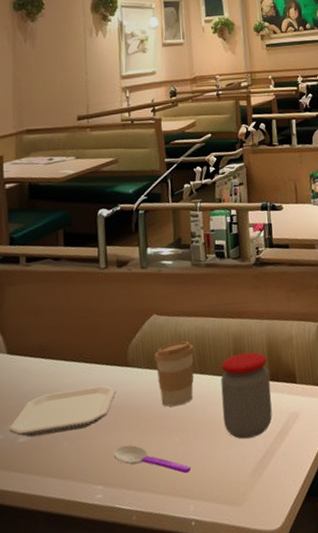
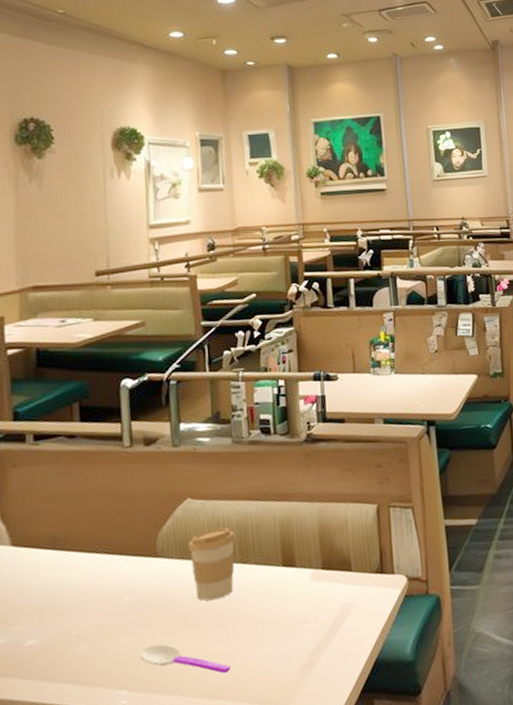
plate: present [9,385,117,438] -> none [15,578,144,640]
jar: present [220,352,273,439] -> none [265,538,324,634]

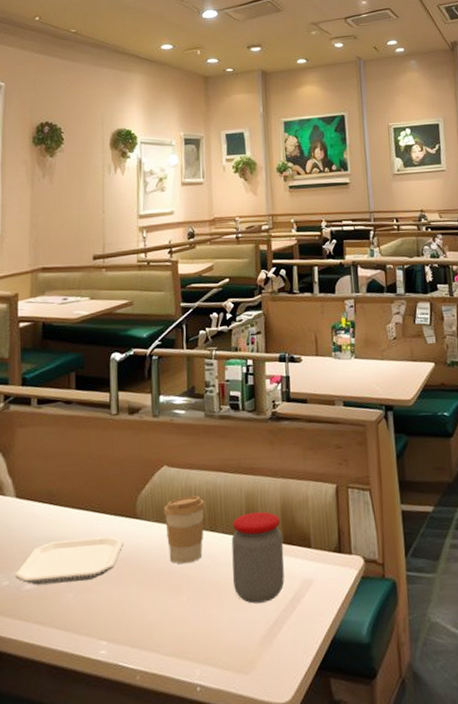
plate: none [15,578,144,640] -> present [15,536,124,585]
spoon: present [141,644,231,674] -> none [120,600,199,635]
jar: none [265,538,324,634] -> present [231,511,285,604]

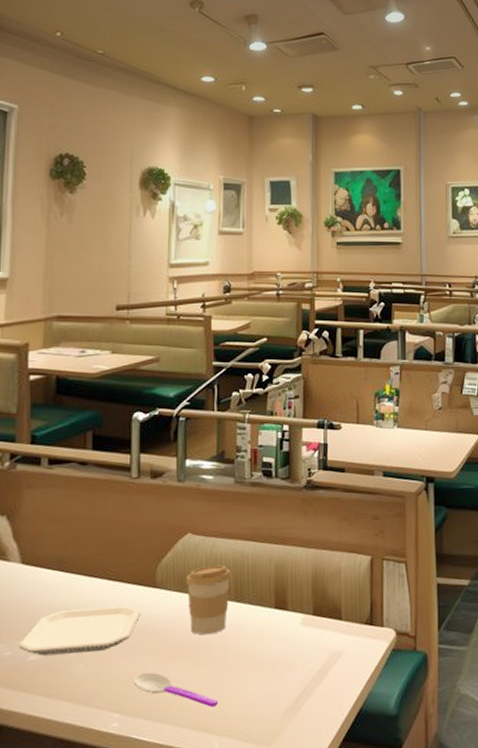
spoon: none [120,600,199,635] -> present [134,672,219,707]
jar: present [231,511,285,604] -> none [257,582,313,676]

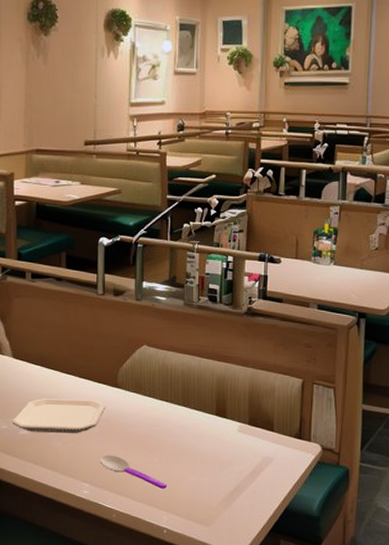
coffee cup: present [185,565,231,635] -> none [141,374,180,431]

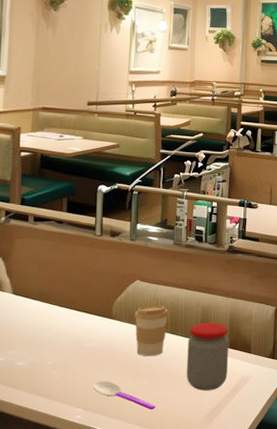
plate: present [12,398,106,433] -> none [10,331,100,363]
coffee cup: none [141,374,180,431] -> present [134,306,169,357]
jar: none [200,395,248,471] -> present [186,322,229,391]

